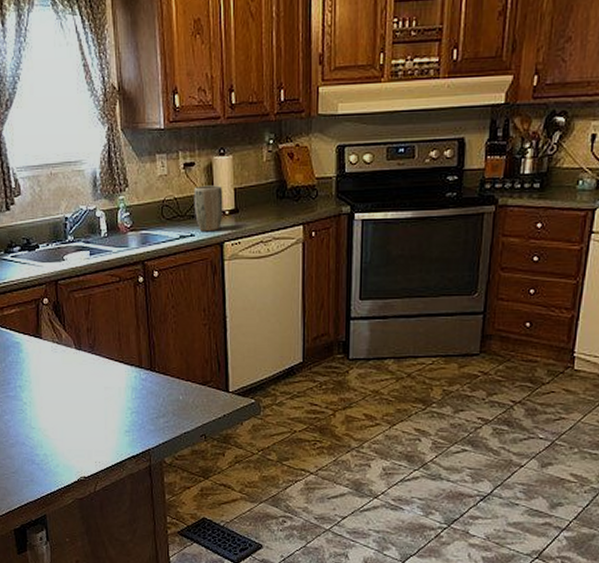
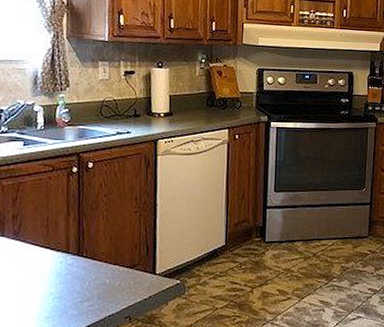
plant pot: present [193,185,223,232] -> none [131,91,160,130]

